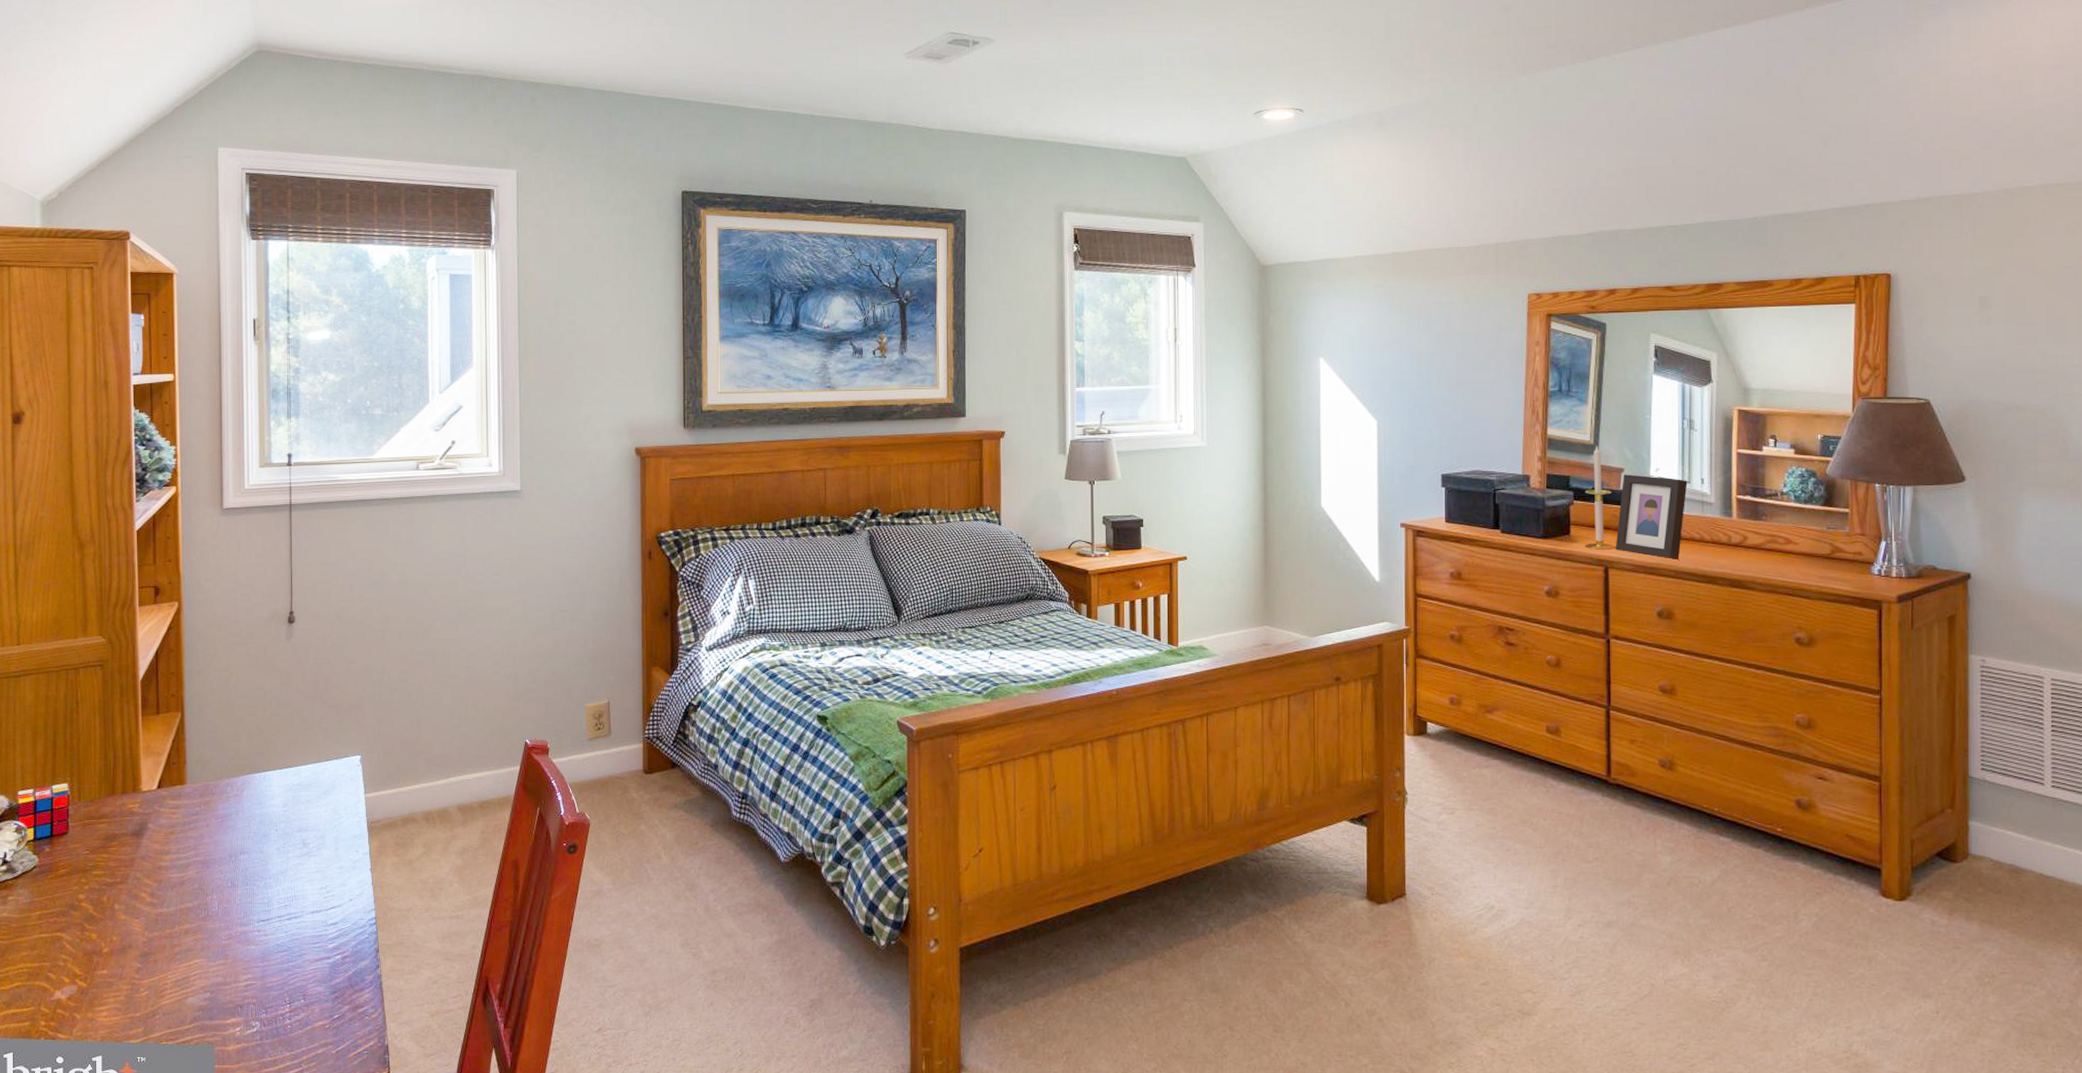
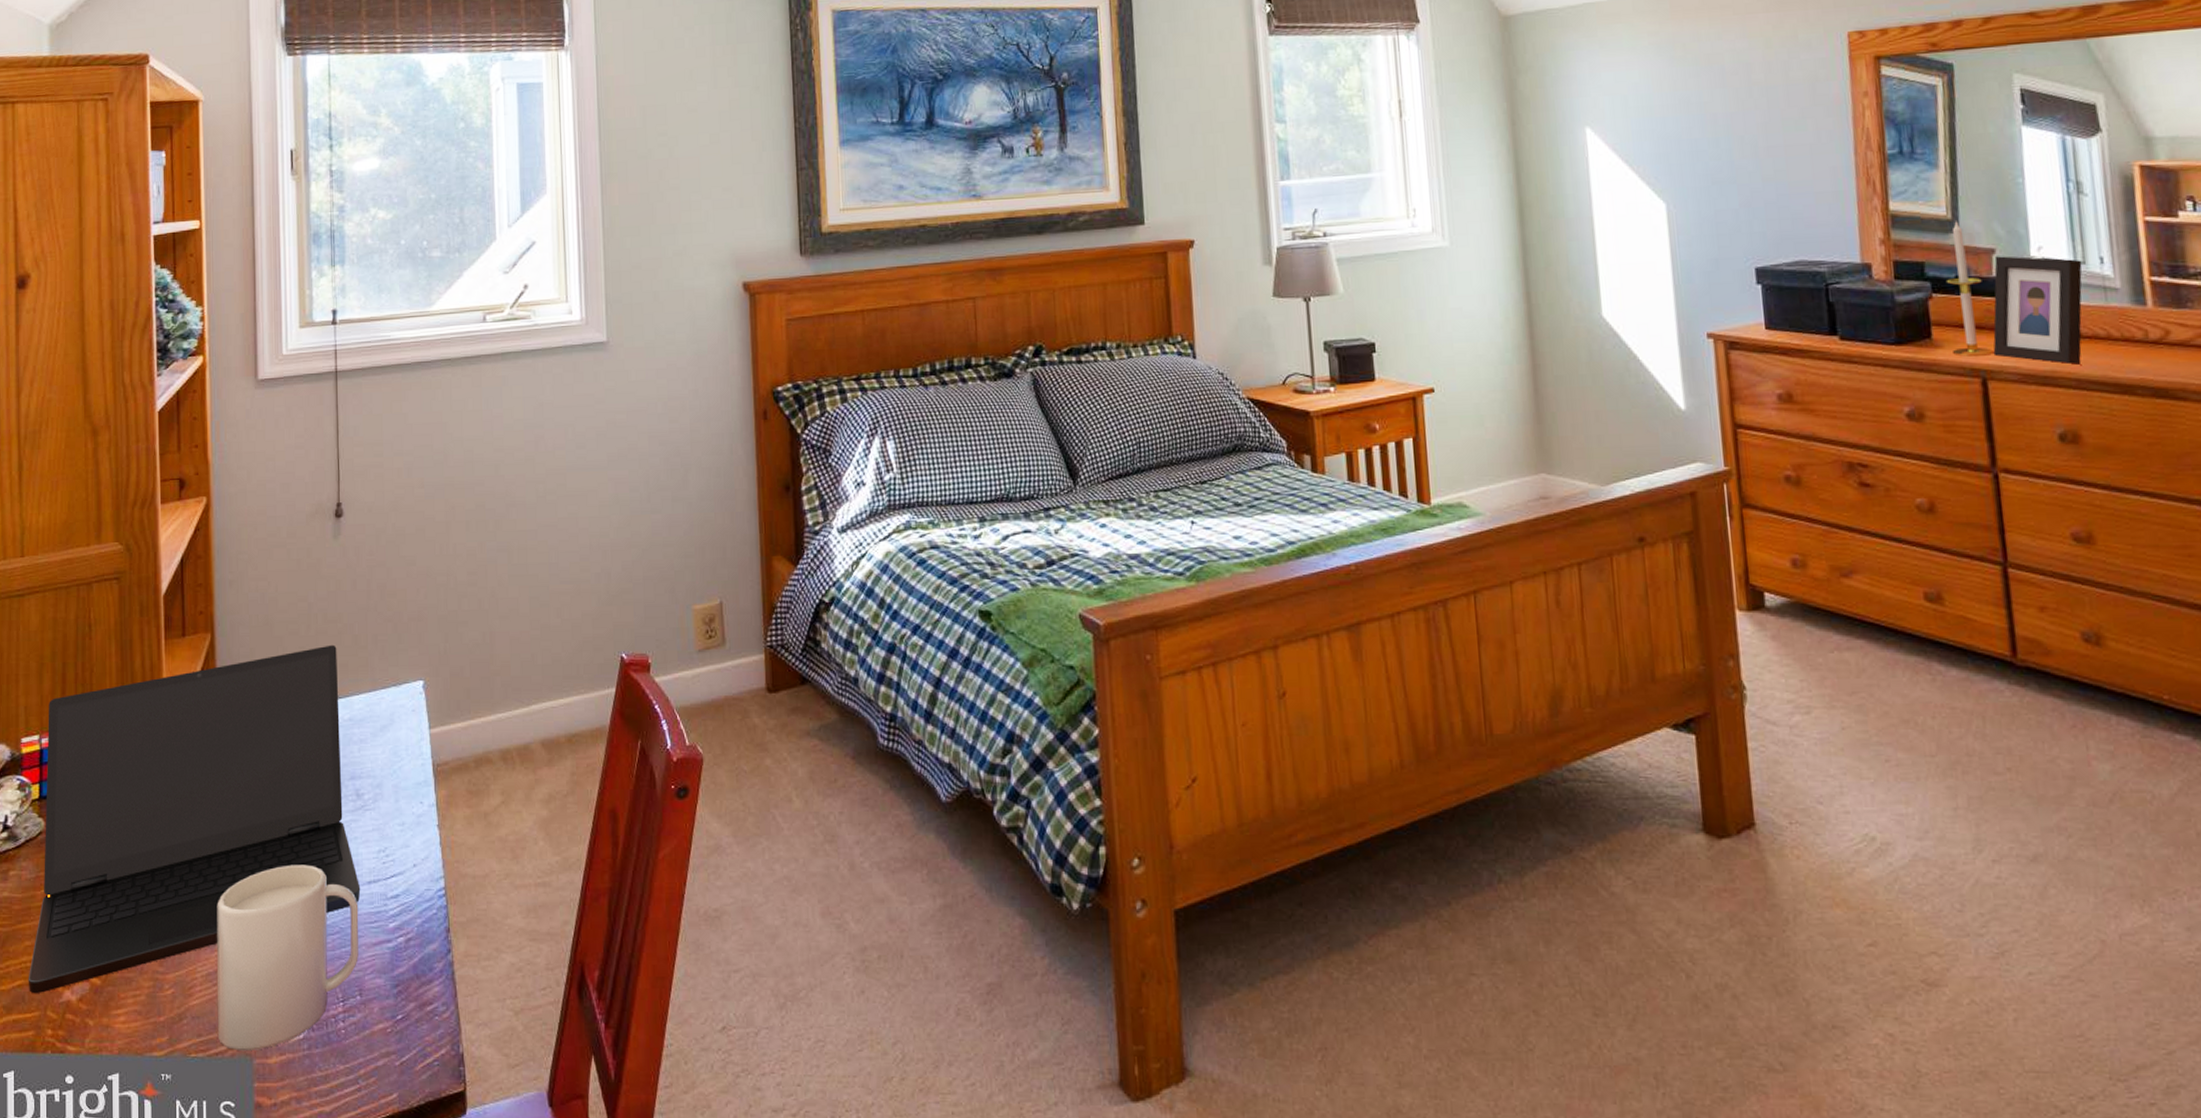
laptop: none [24,725,306,994] -> present [28,644,361,994]
mug: none [184,897,304,1040] -> present [216,864,359,1050]

